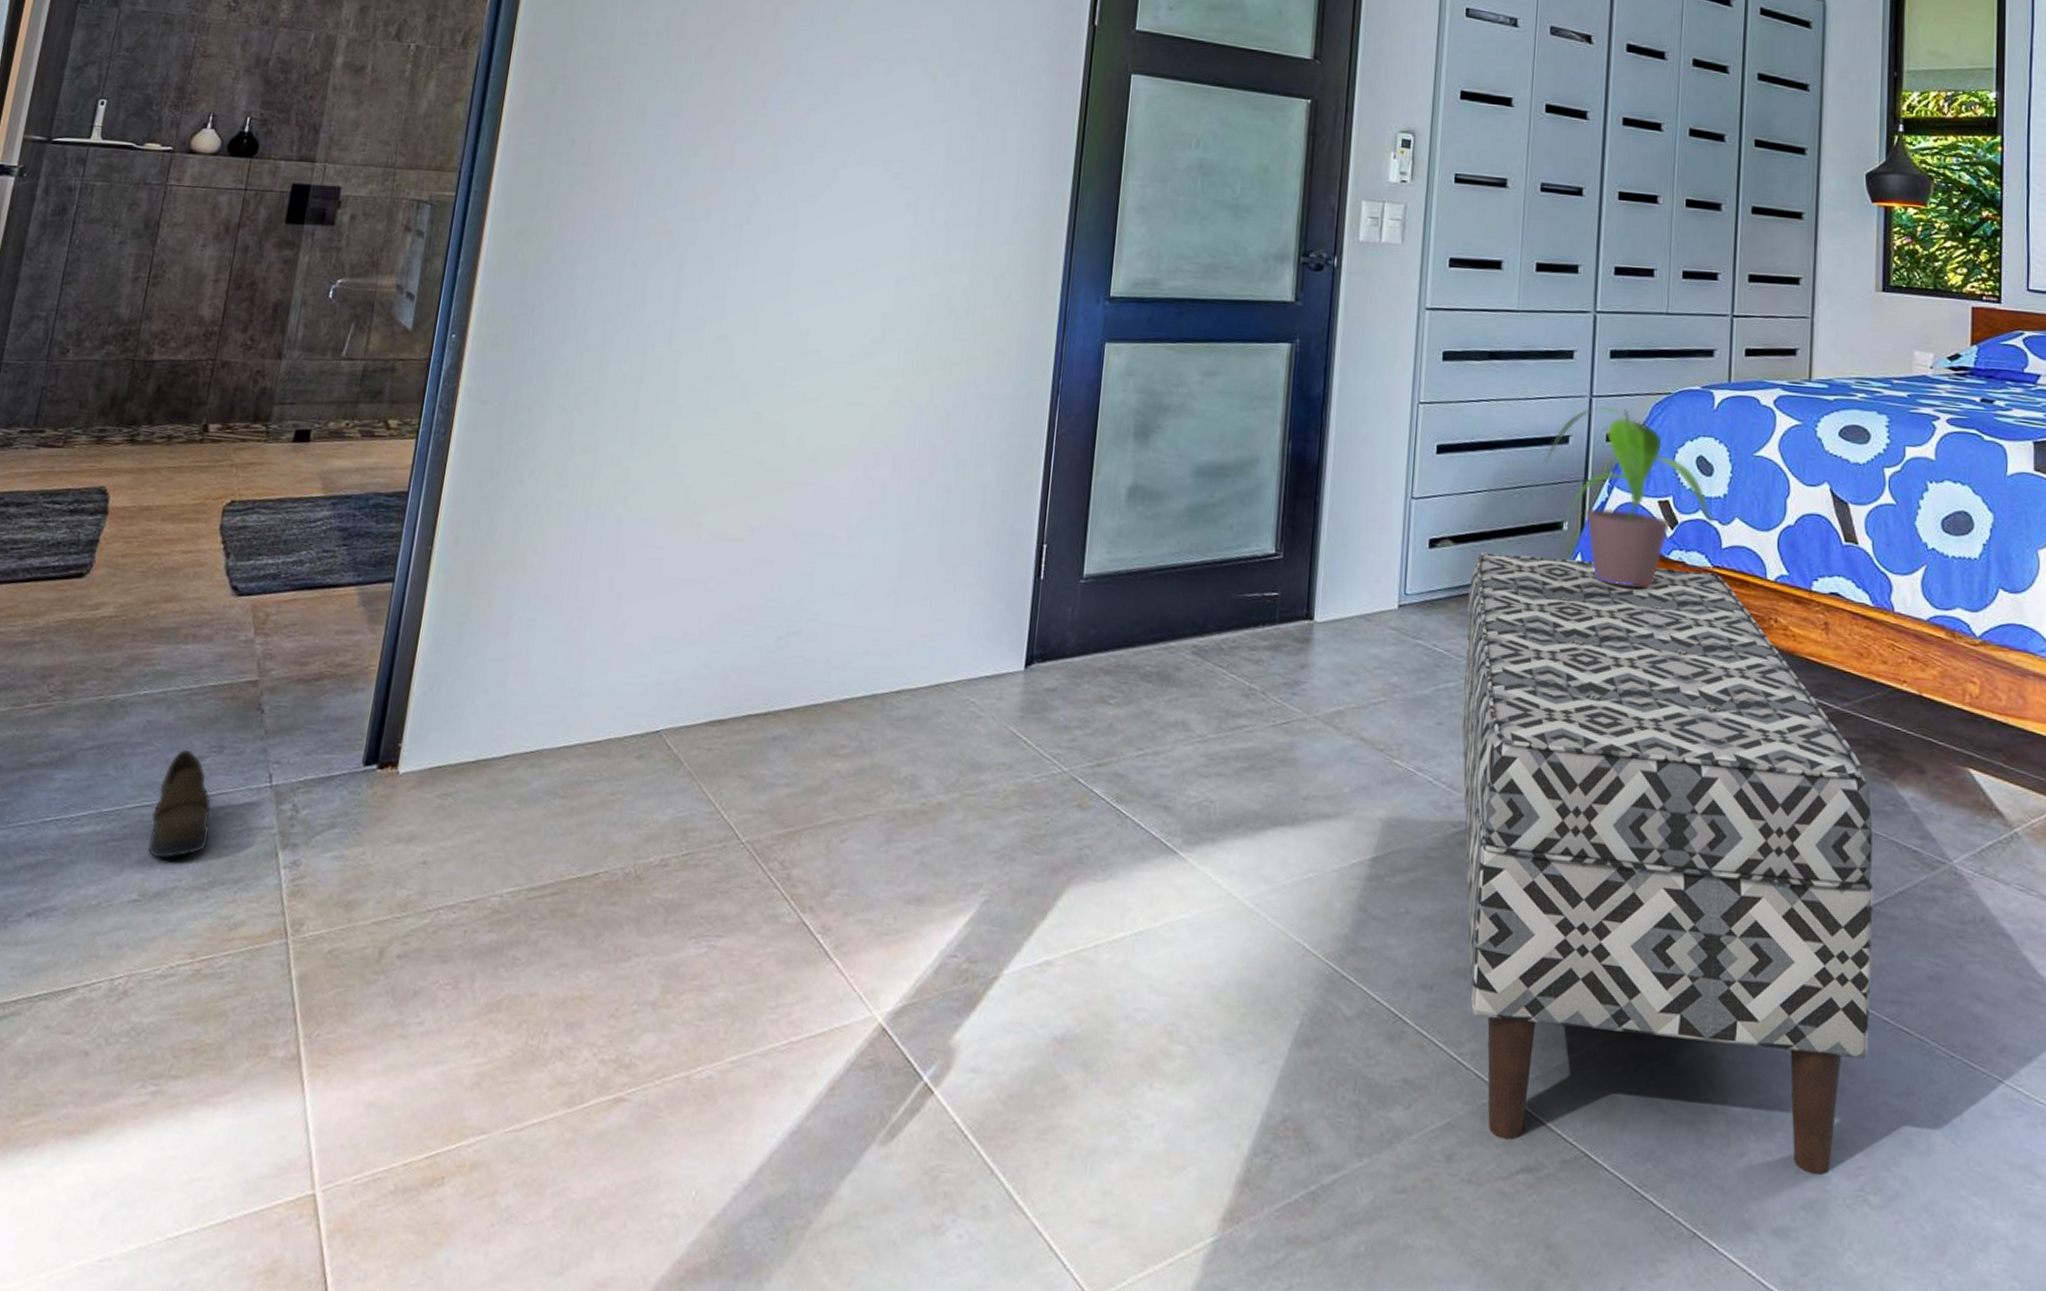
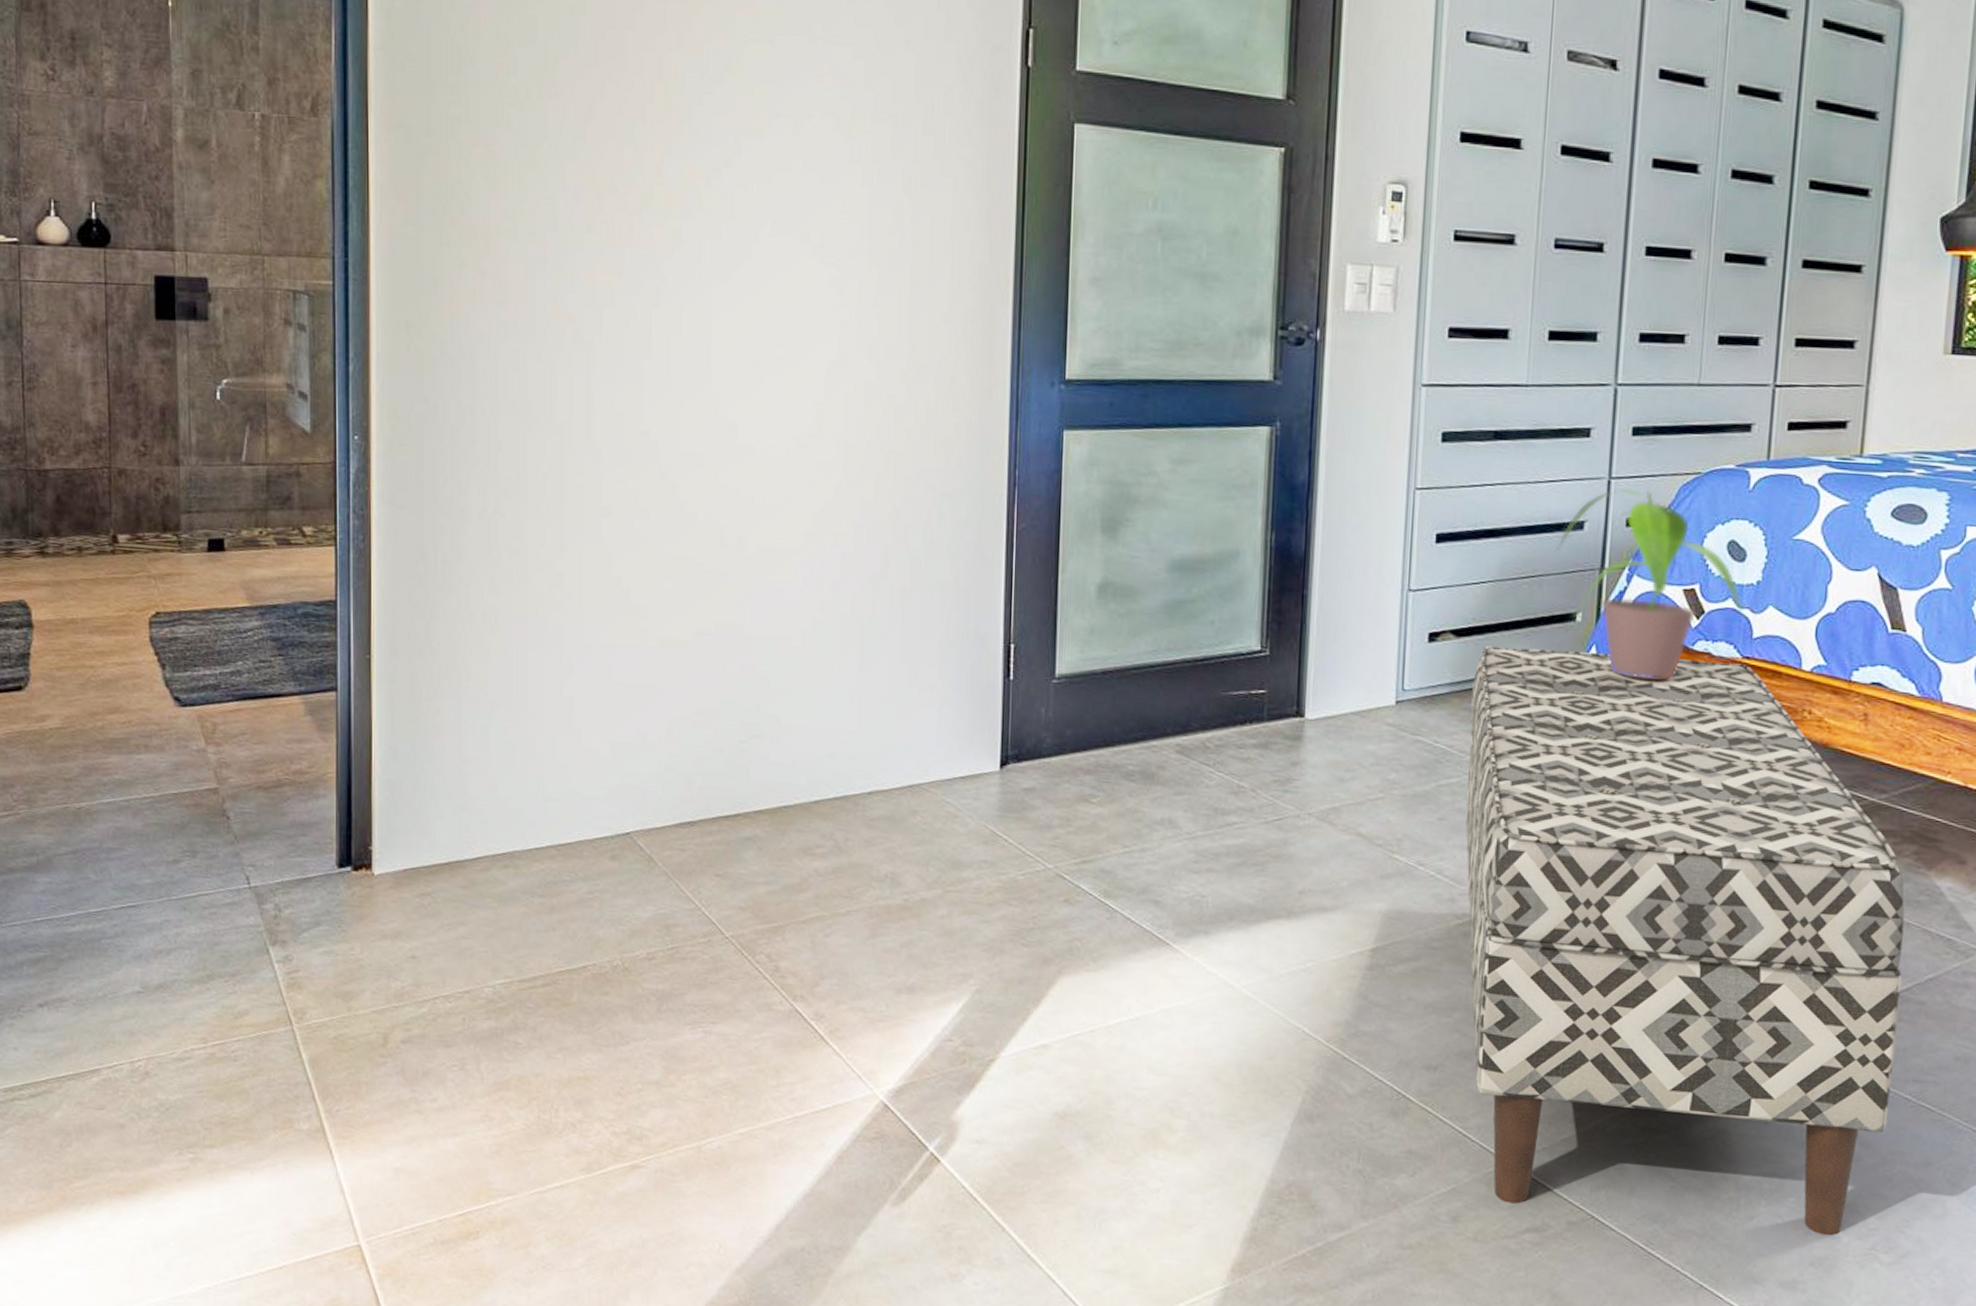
shoe: present [147,749,212,859] -> none [138,853,199,955]

